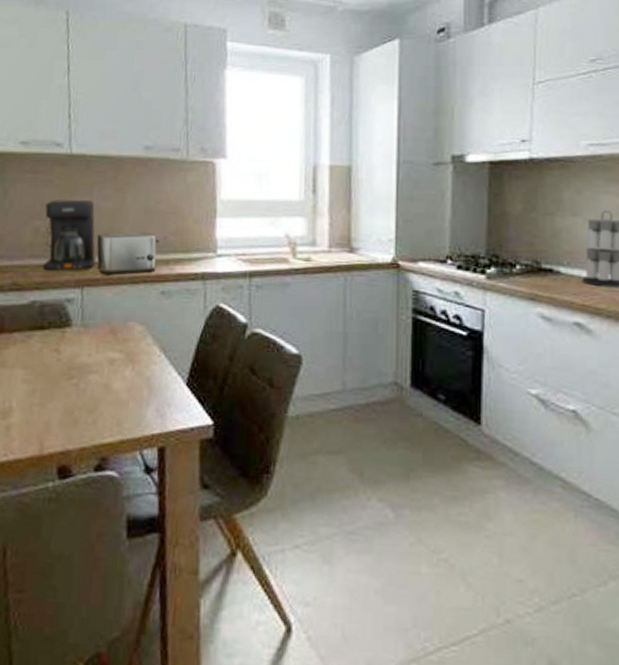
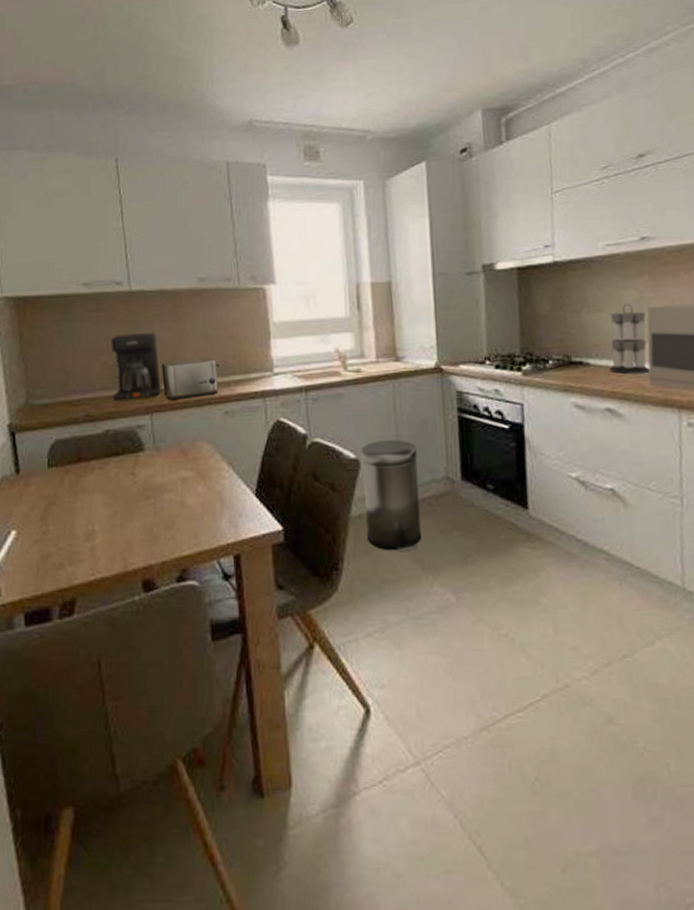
pedal bin: none [303,337,366,460] -> present [361,440,421,552]

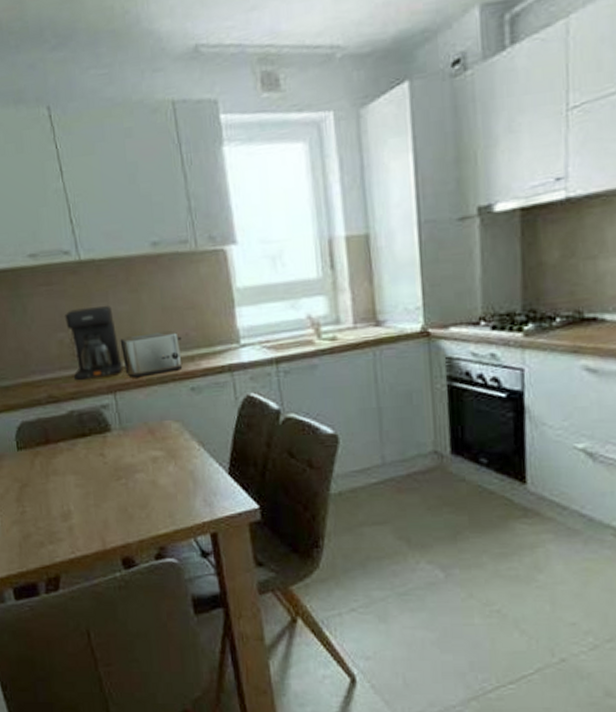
pedal bin: present [361,440,421,552] -> none [339,413,407,529]

